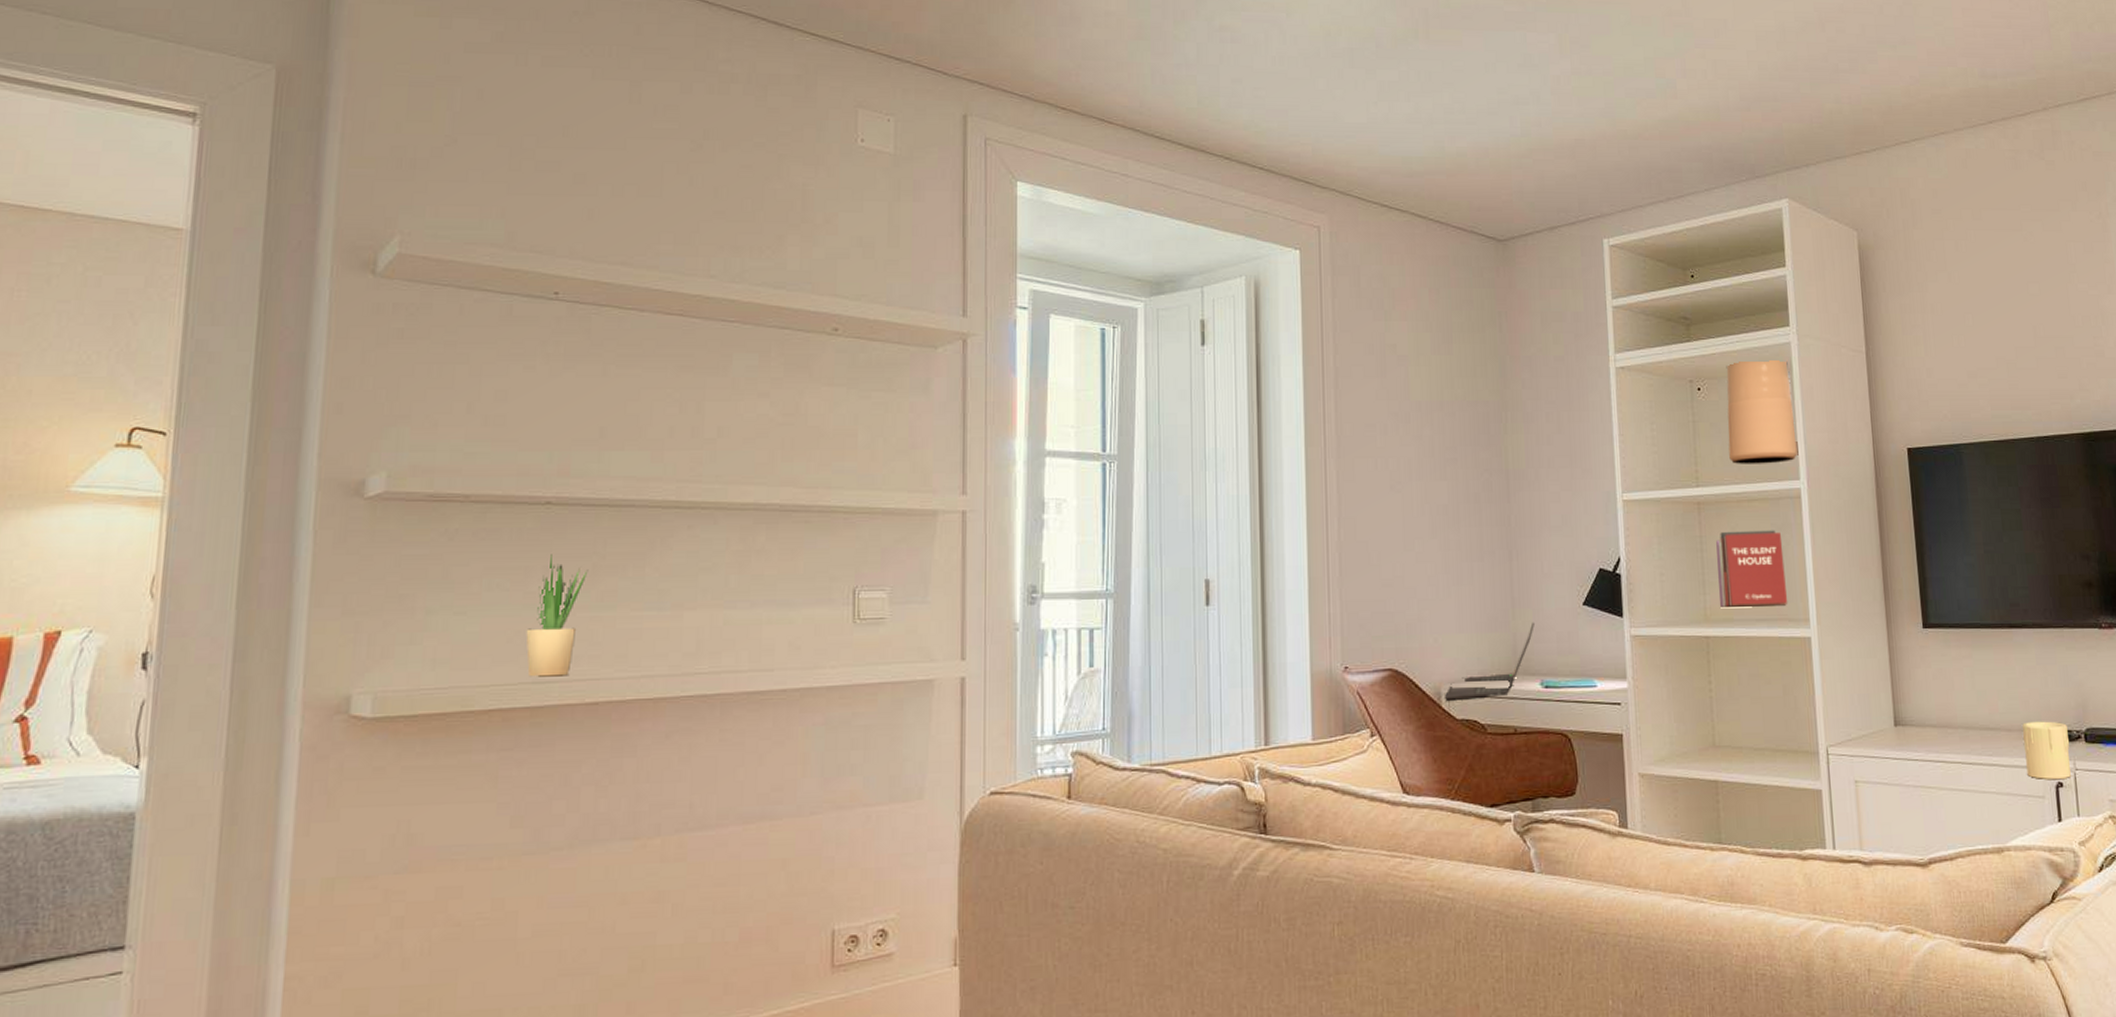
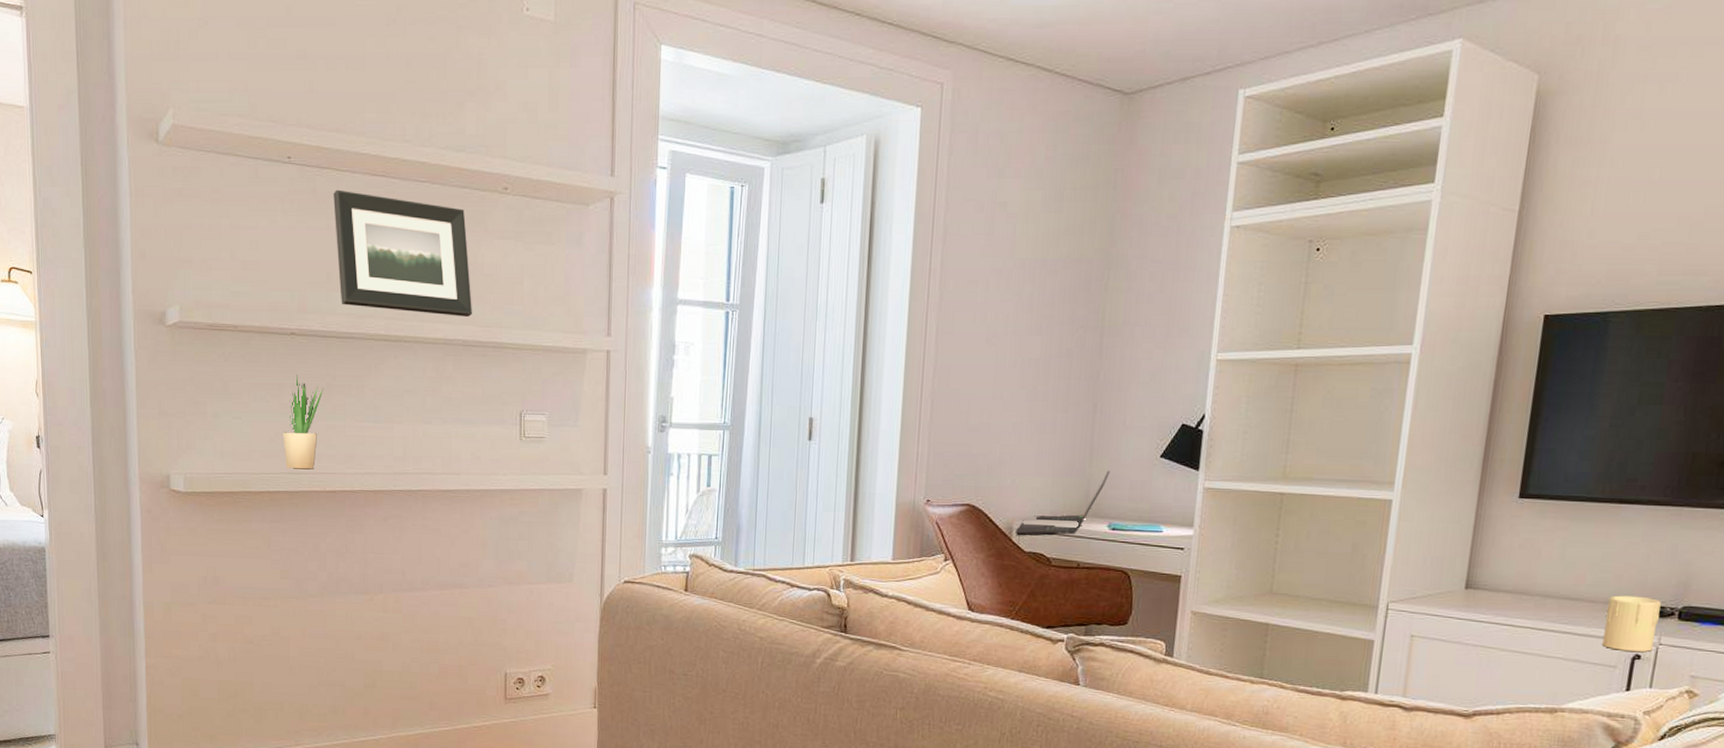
picture frame: none [613,330,792,476] -> present [333,189,472,317]
books: present [1716,530,1788,609] -> none [1301,393,1380,469]
vase: present [1726,359,1797,464] -> none [1338,218,1425,328]

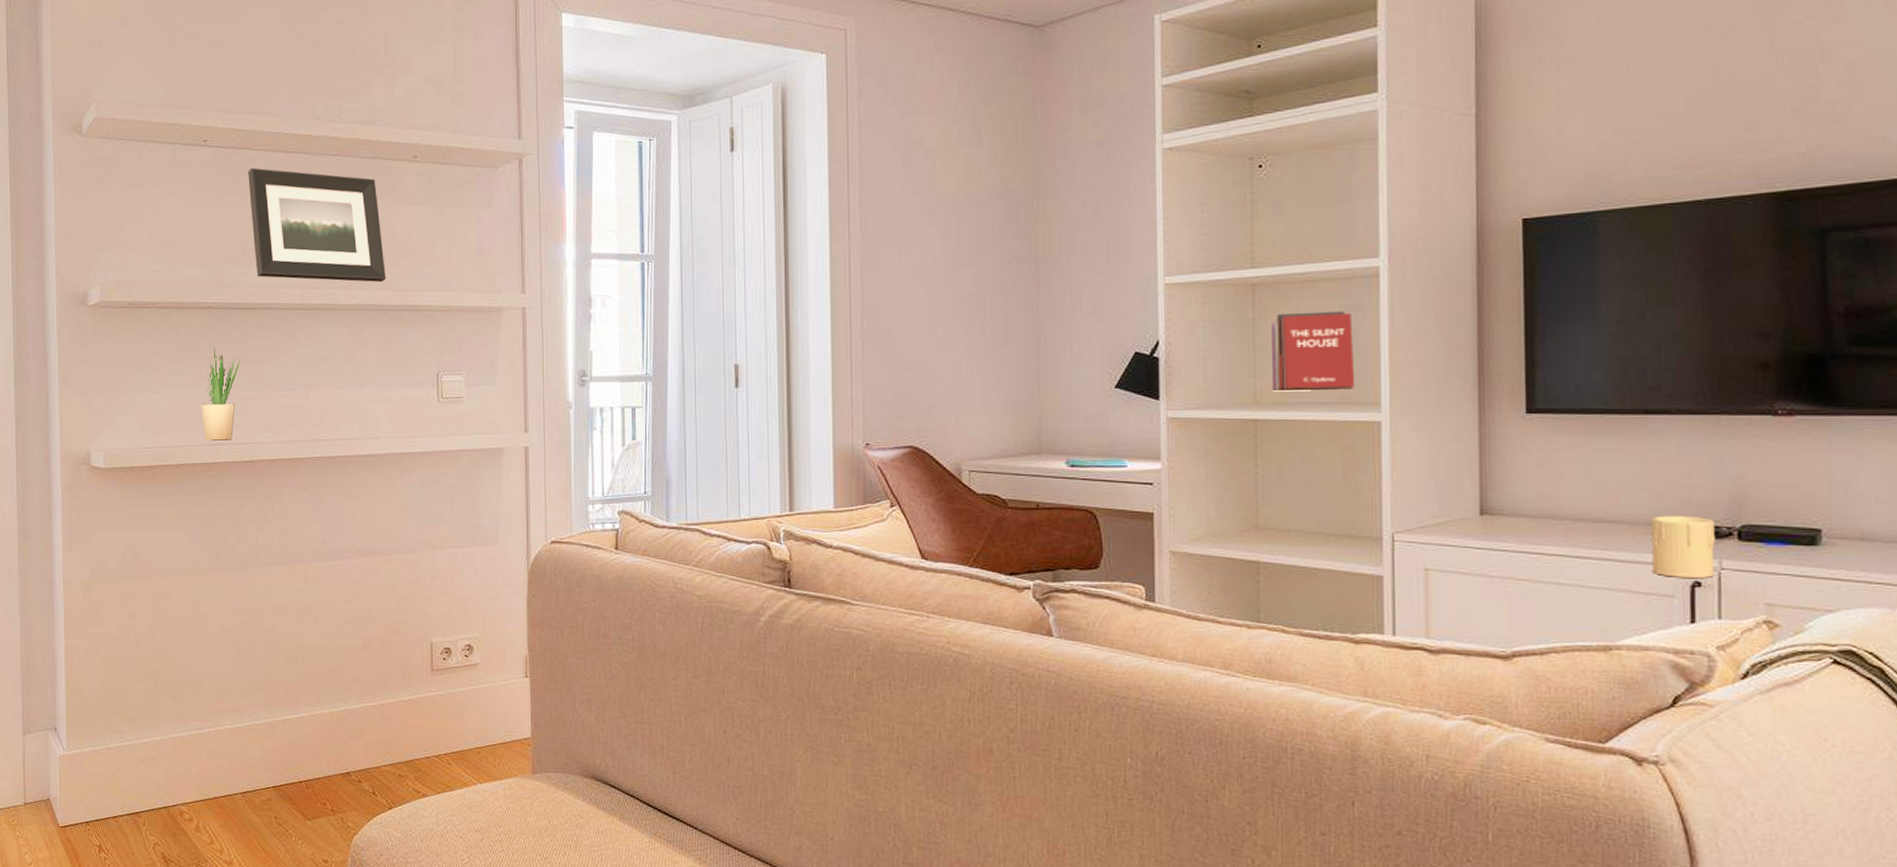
laptop: present [1015,470,1110,535] -> none [964,404,1061,476]
books: none [1301,393,1380,469] -> present [1272,311,1356,392]

